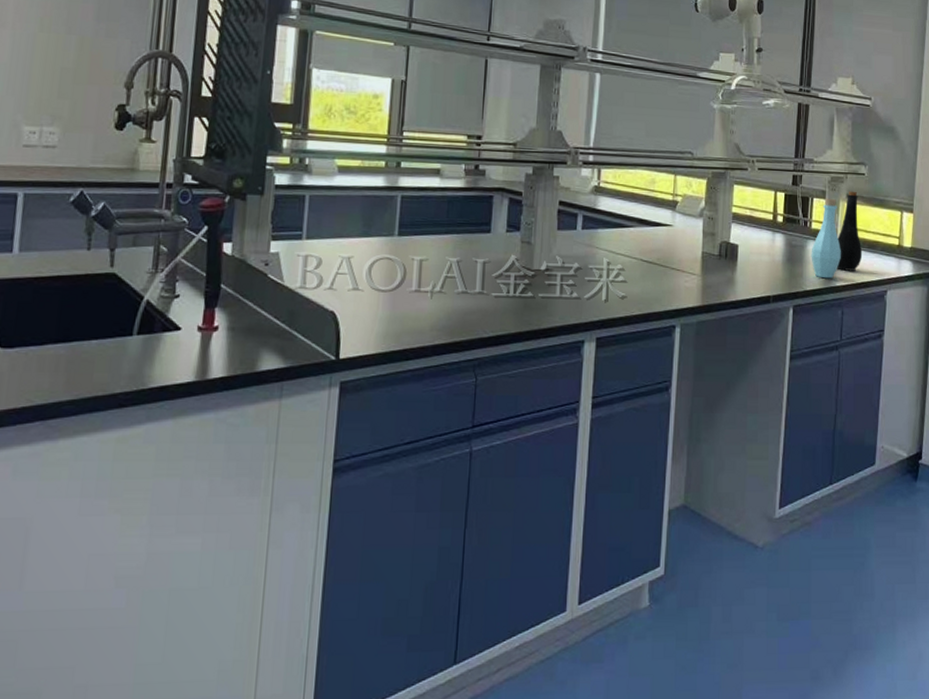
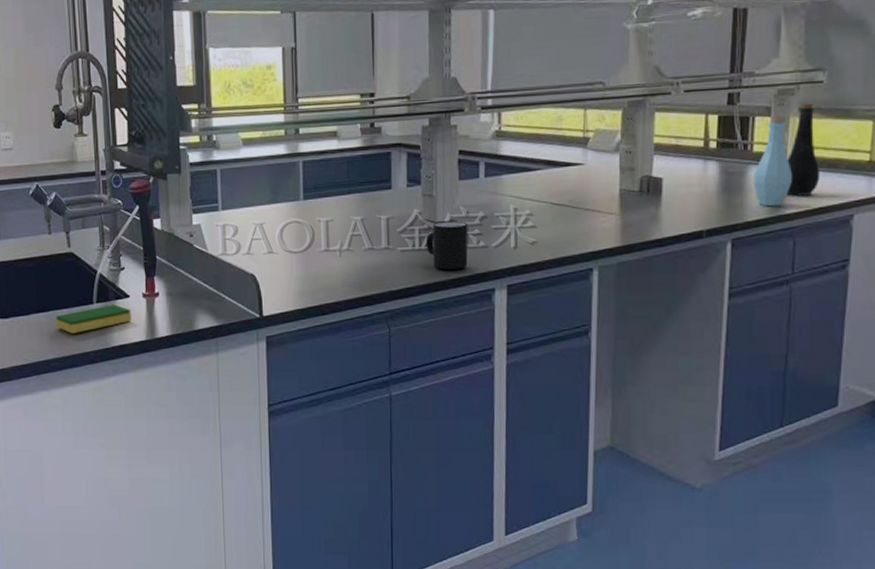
dish sponge: none [78,337,181,370] -> present [55,304,132,333]
mug: none [520,269,563,319] -> present [426,221,468,270]

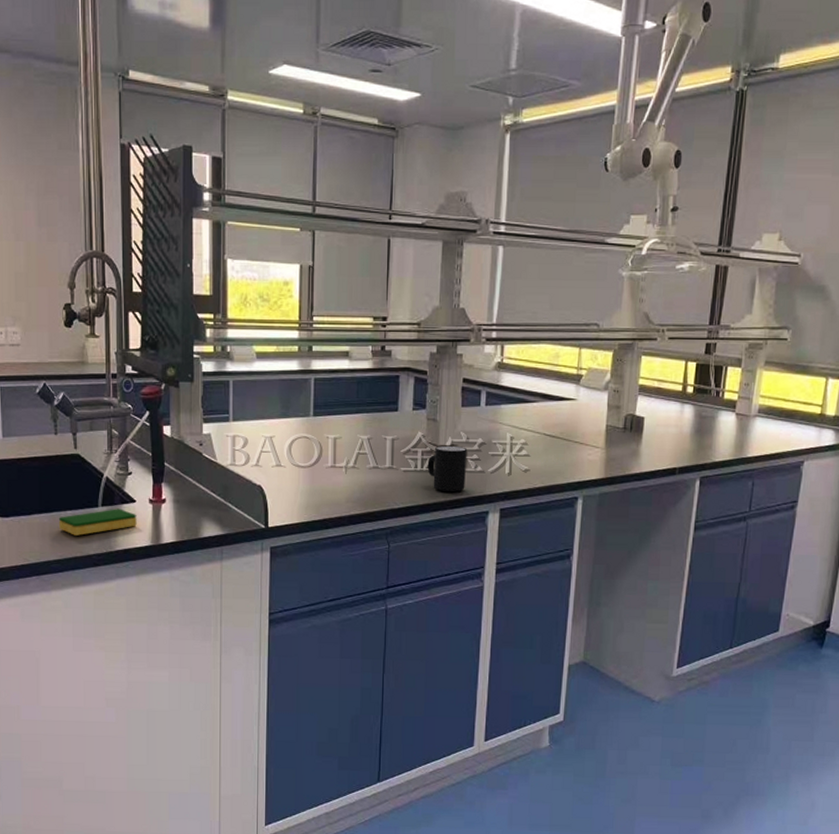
bottle: present [753,114,792,207] -> none [722,366,755,450]
bottle: present [786,103,821,196] -> none [749,357,779,442]

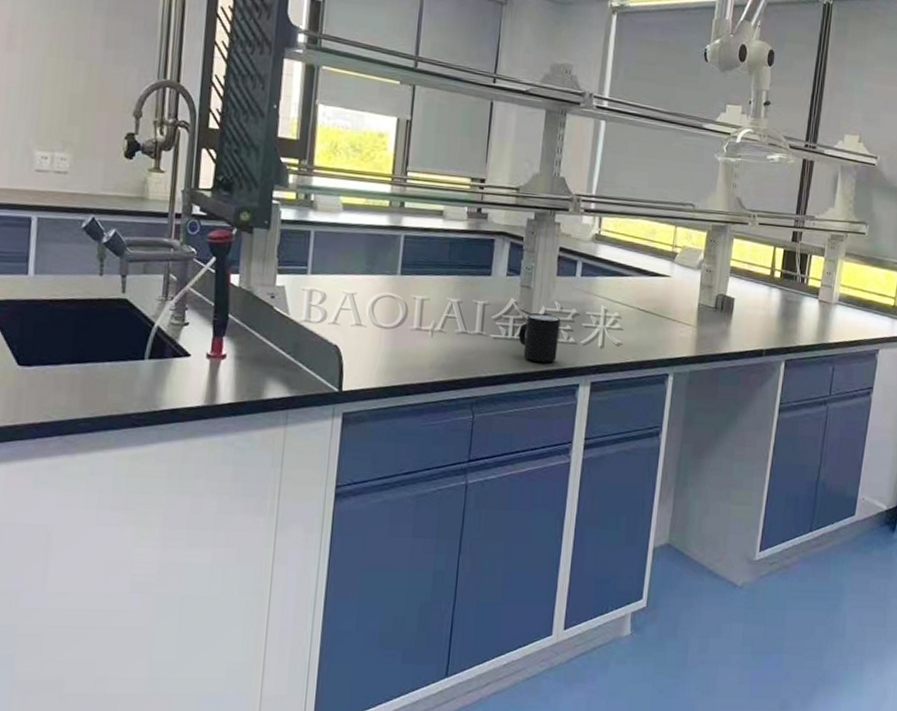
dish sponge: present [58,508,137,536] -> none [93,362,190,391]

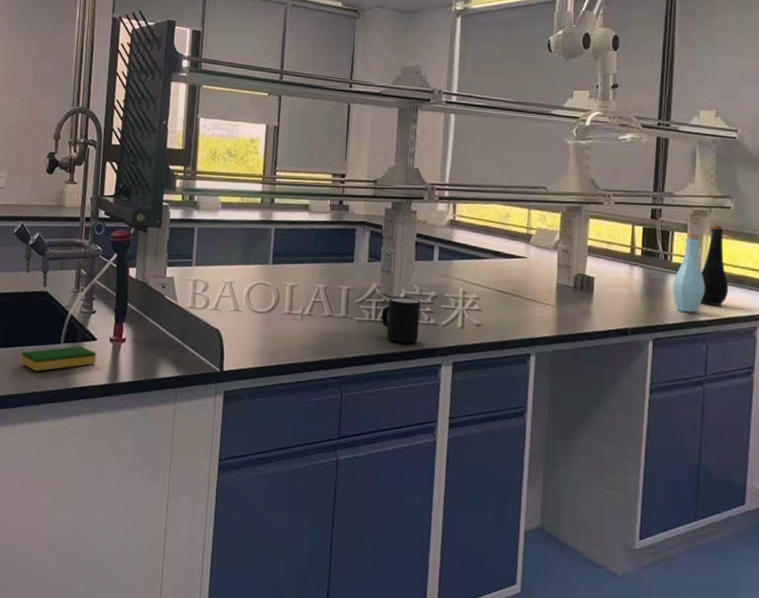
dish sponge: none [93,362,190,391] -> present [20,346,97,371]
bottle: none [806,255,836,336] -> present [672,232,705,313]
bottle: none [830,249,857,329] -> present [700,224,729,306]

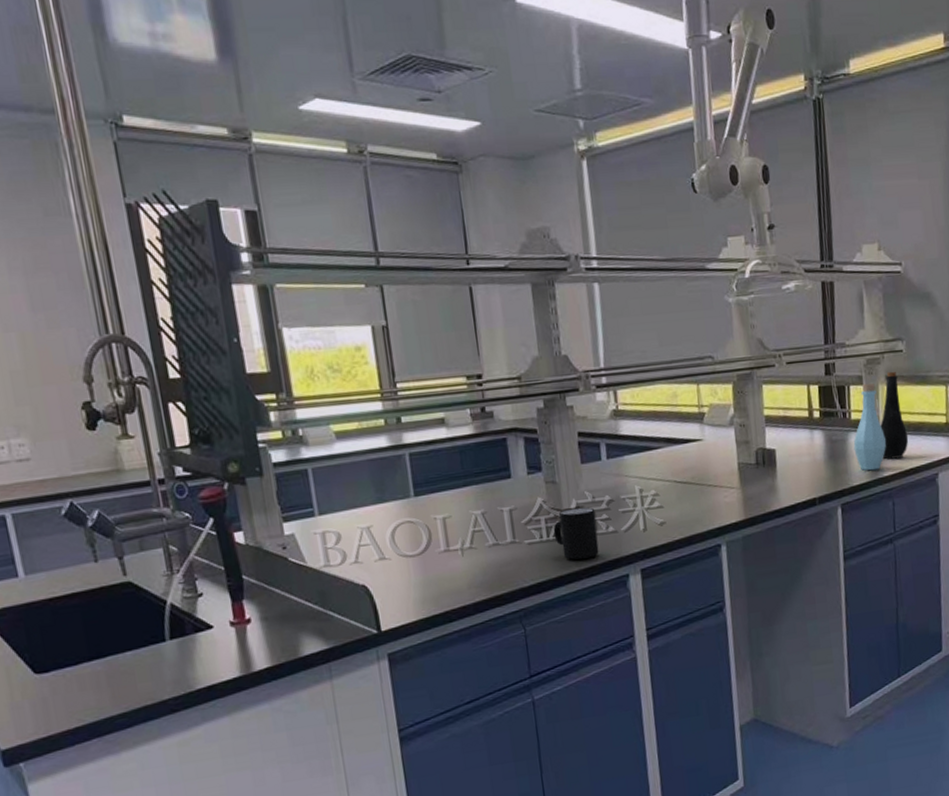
dish sponge: present [20,346,97,371] -> none [115,638,219,681]

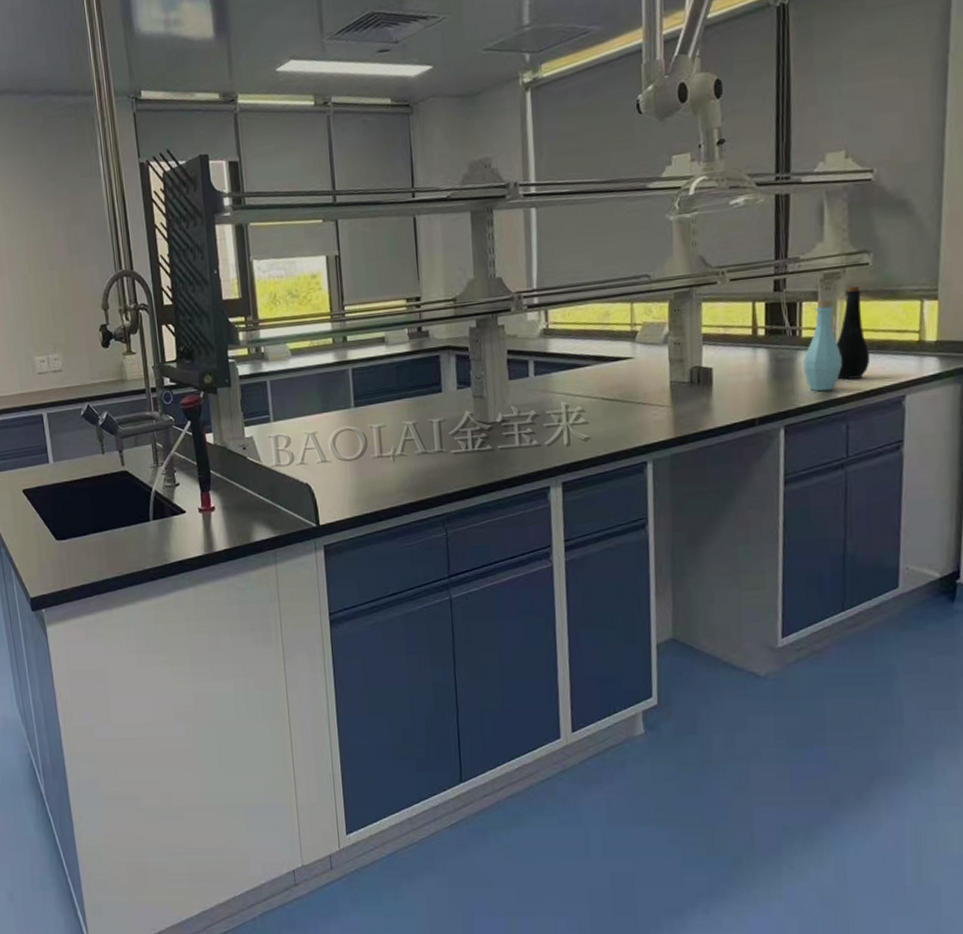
mug: present [553,507,599,560] -> none [478,421,522,470]

